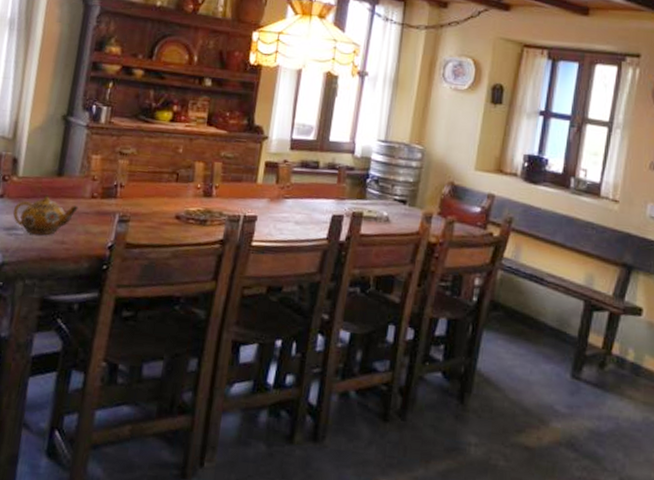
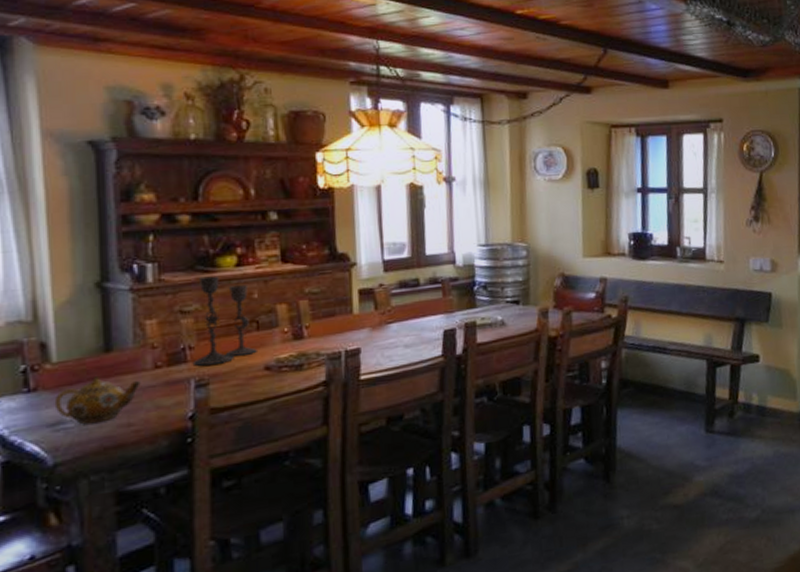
candlestick: none [120,126,176,205] -> present [192,275,257,366]

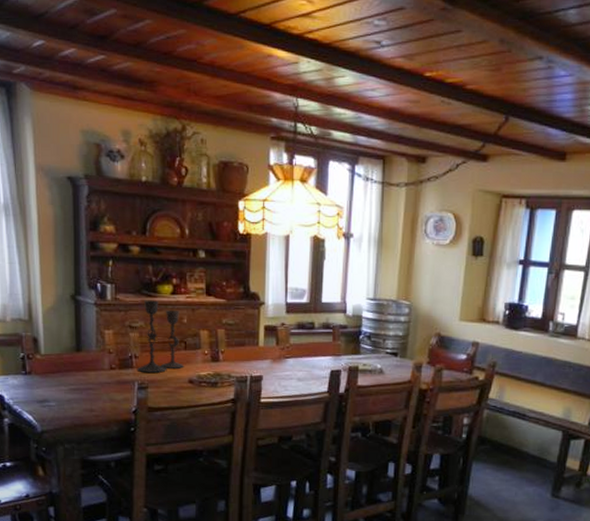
teapot: present [54,375,141,425] -> none [42,368,100,405]

